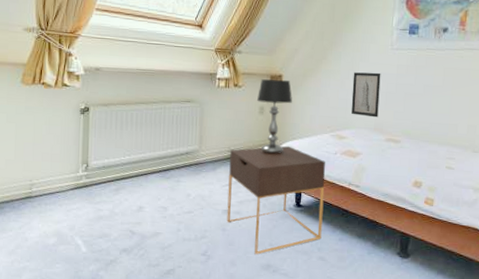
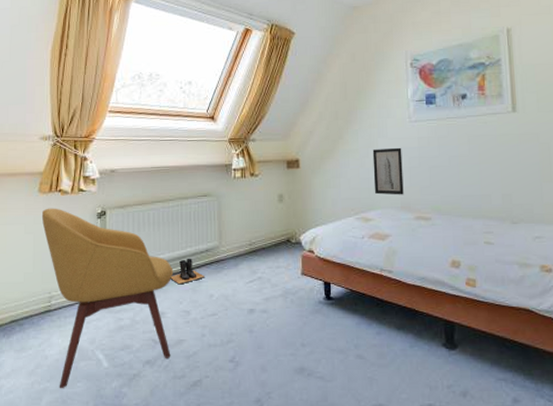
chair: none [24,99,154,268] -> present [41,208,174,388]
boots: none [150,159,183,183] -> present [170,259,204,285]
nightstand: present [226,145,326,255] -> none [251,233,357,357]
table lamp: present [257,79,292,154] -> none [275,165,311,244]

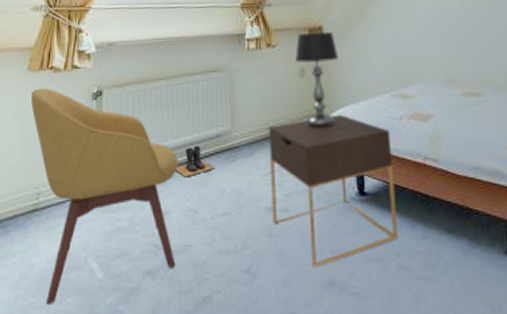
nightstand: none [251,233,357,357] -> present [269,114,398,267]
table lamp: none [275,165,311,244] -> present [295,32,338,127]
wall art: present [372,147,404,195] -> none [408,9,448,67]

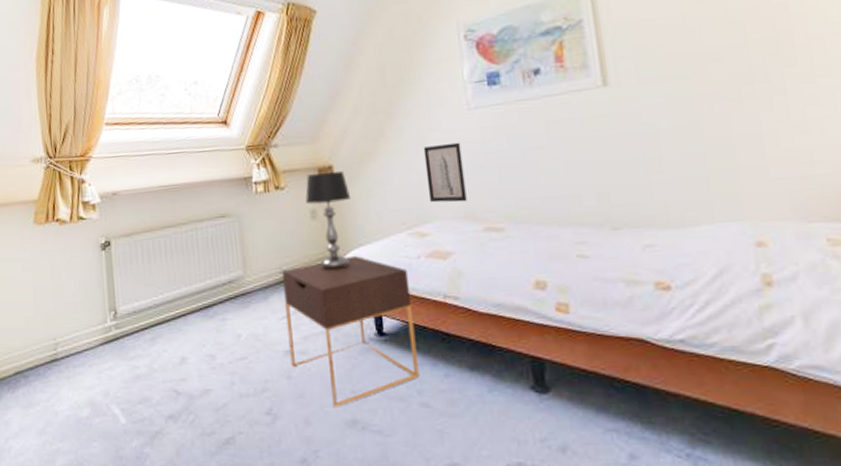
chair: present [30,88,179,304] -> none [39,240,197,449]
boots: present [175,146,215,178] -> none [189,293,229,324]
wall art: none [408,9,448,67] -> present [423,142,467,203]

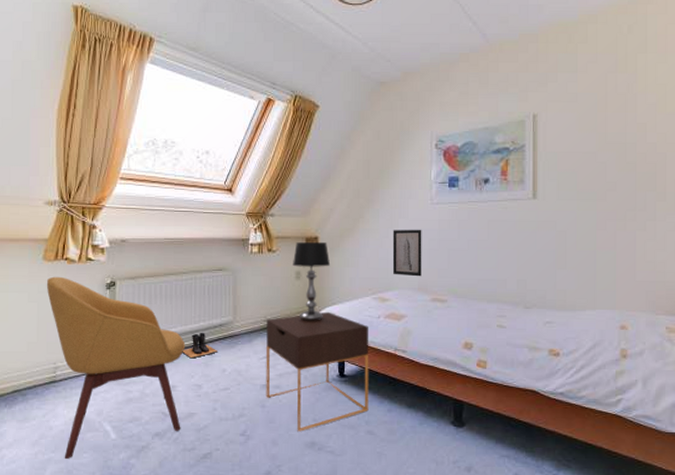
chair: none [39,240,197,449] -> present [46,276,186,459]
boots: none [189,293,229,324] -> present [182,333,217,359]

